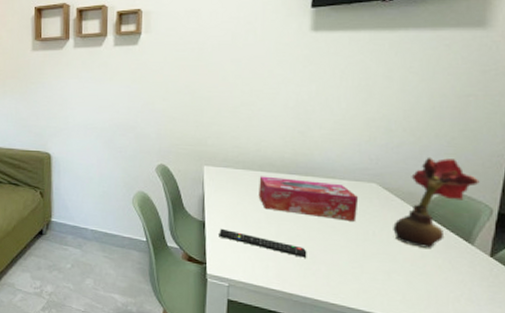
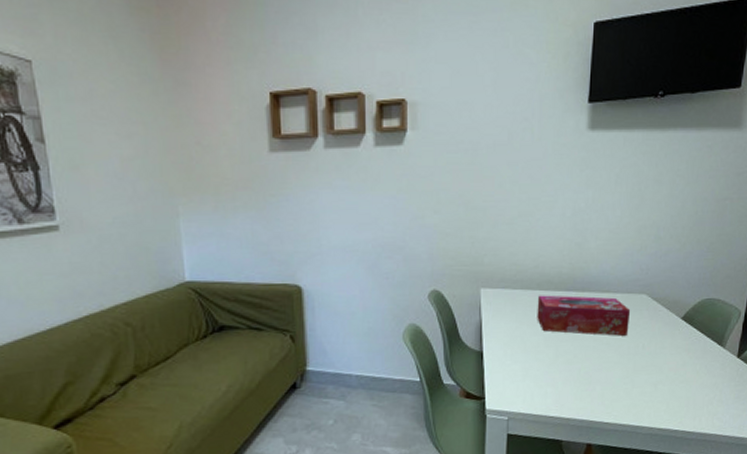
remote control: present [219,228,307,258] -> none [497,357,584,379]
flower: present [393,157,480,248] -> none [660,263,732,356]

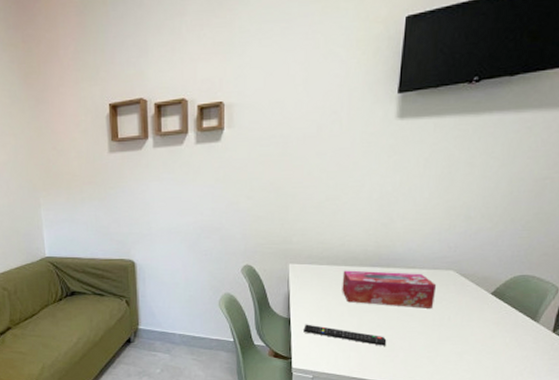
remote control: none [497,357,584,379] -> present [303,324,387,346]

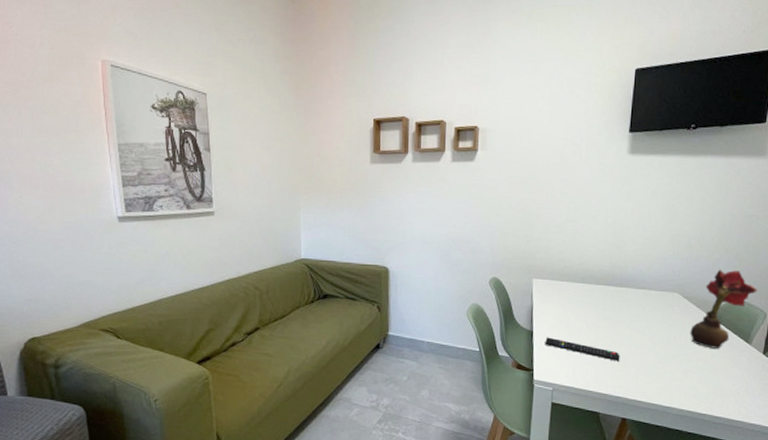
tissue box: present [342,270,437,308] -> none [580,287,664,327]
flower: none [467,241,549,328] -> present [690,269,758,349]

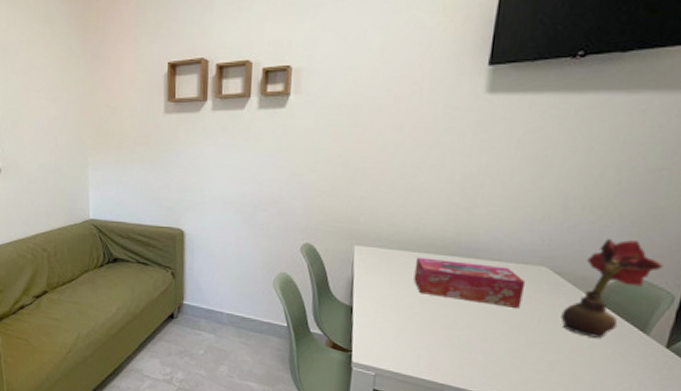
remote control: present [545,337,620,361] -> none [367,314,464,347]
tissue box: none [580,287,664,327] -> present [413,257,526,308]

